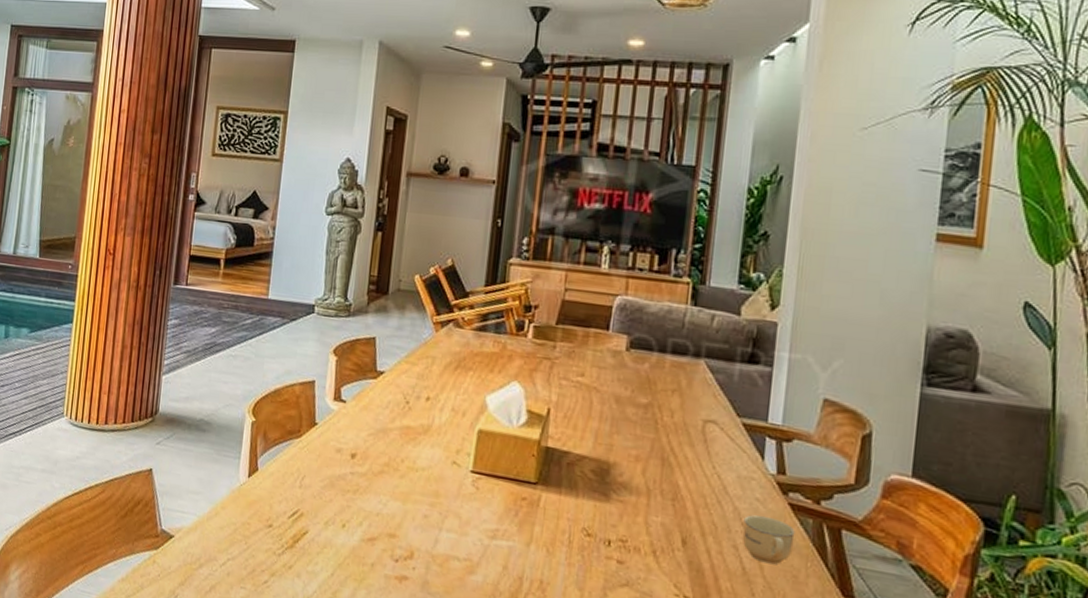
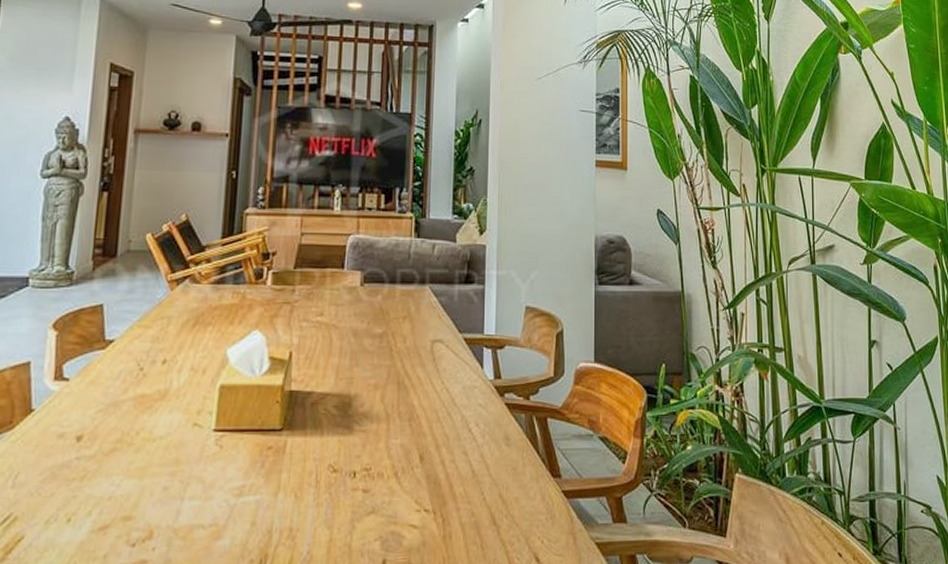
cup: present [742,515,795,565] -> none [470,418,512,462]

